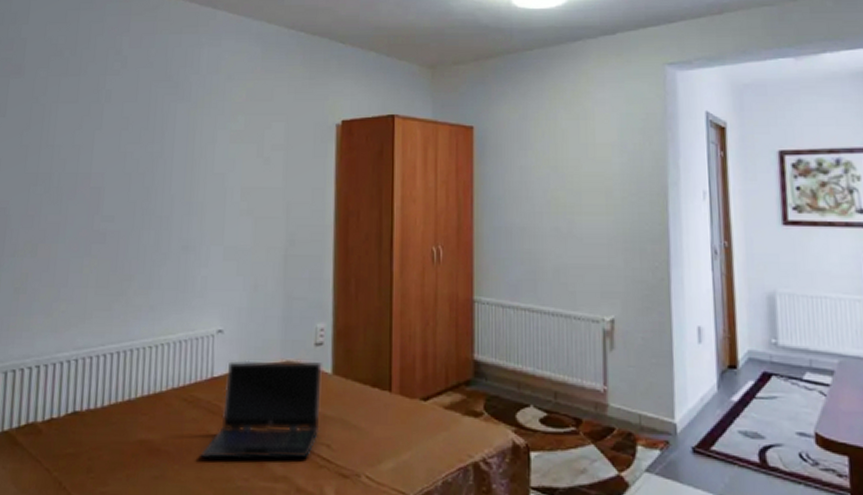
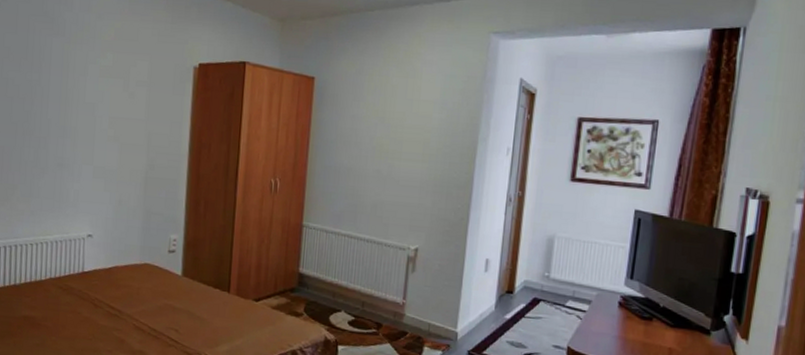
laptop computer: present [200,360,322,459] -> none [73,260,174,339]

